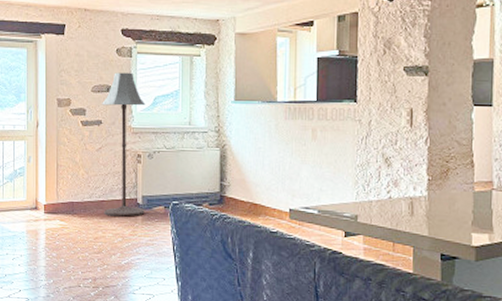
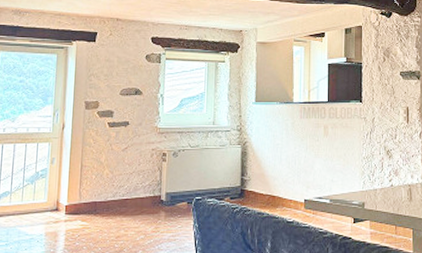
floor lamp: present [102,72,146,217] -> none [127,77,172,214]

